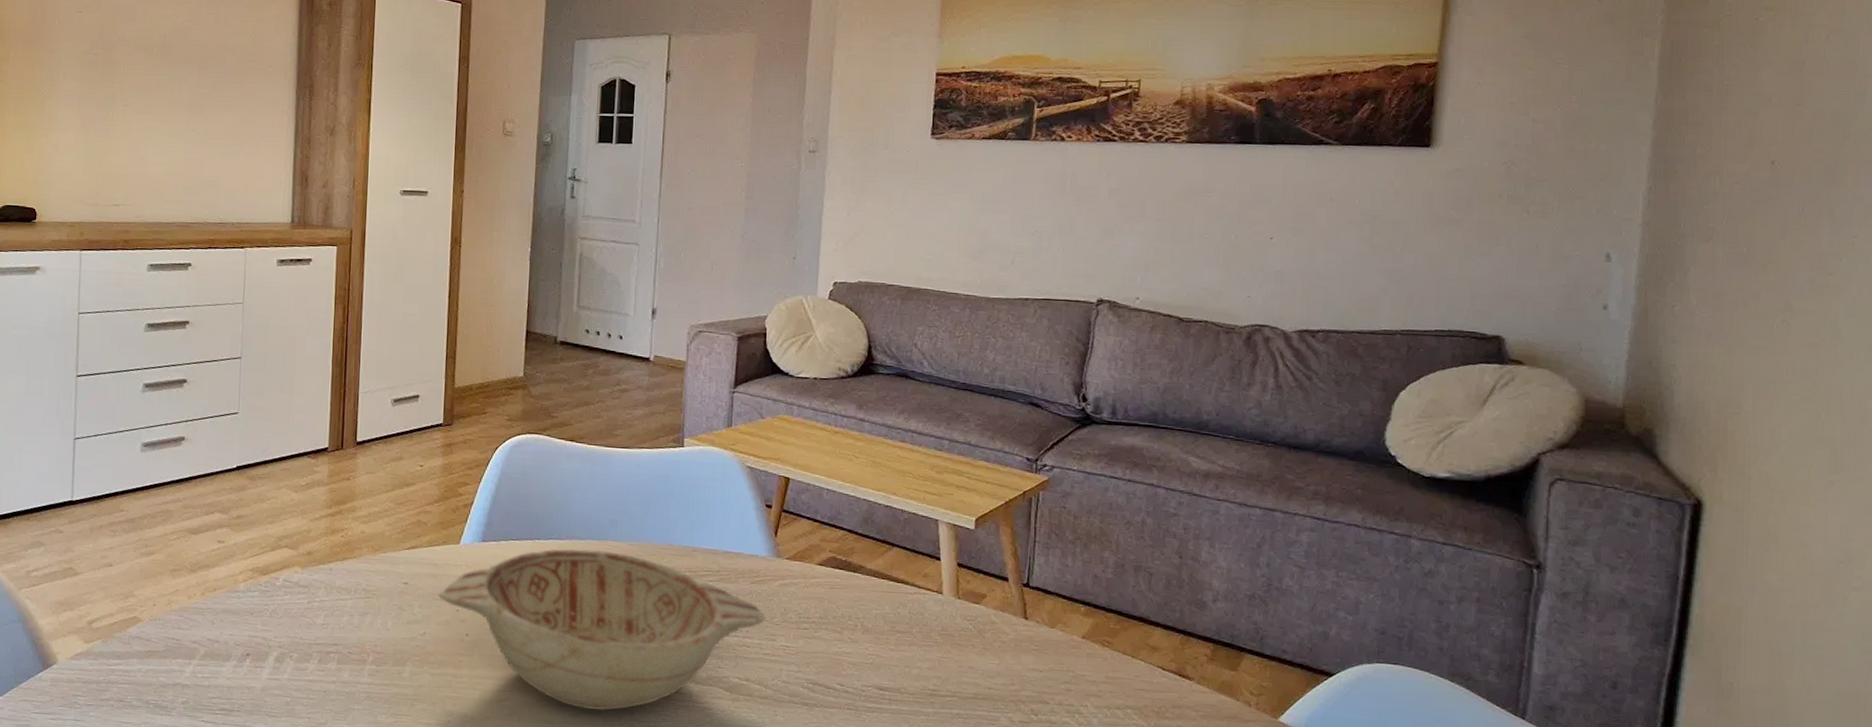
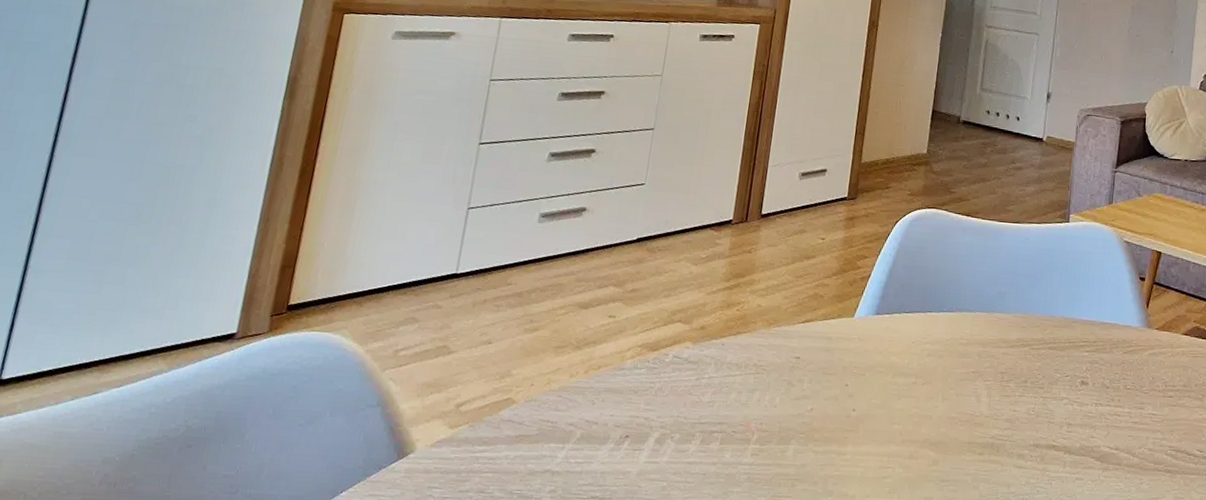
decorative bowl: present [437,548,765,711] -> none [828,320,1135,485]

